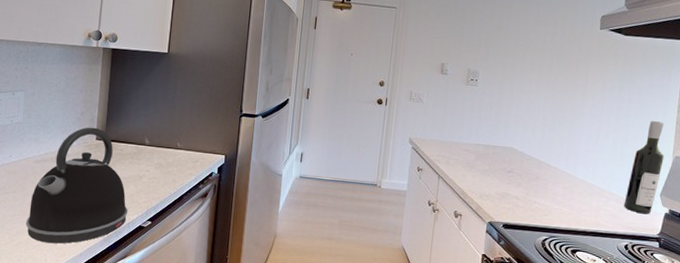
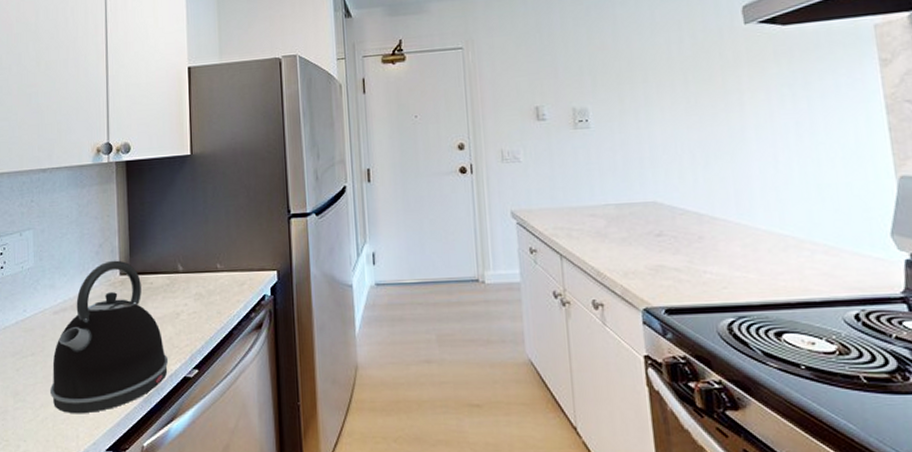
bottle: present [623,120,664,215] -> none [836,131,885,266]

